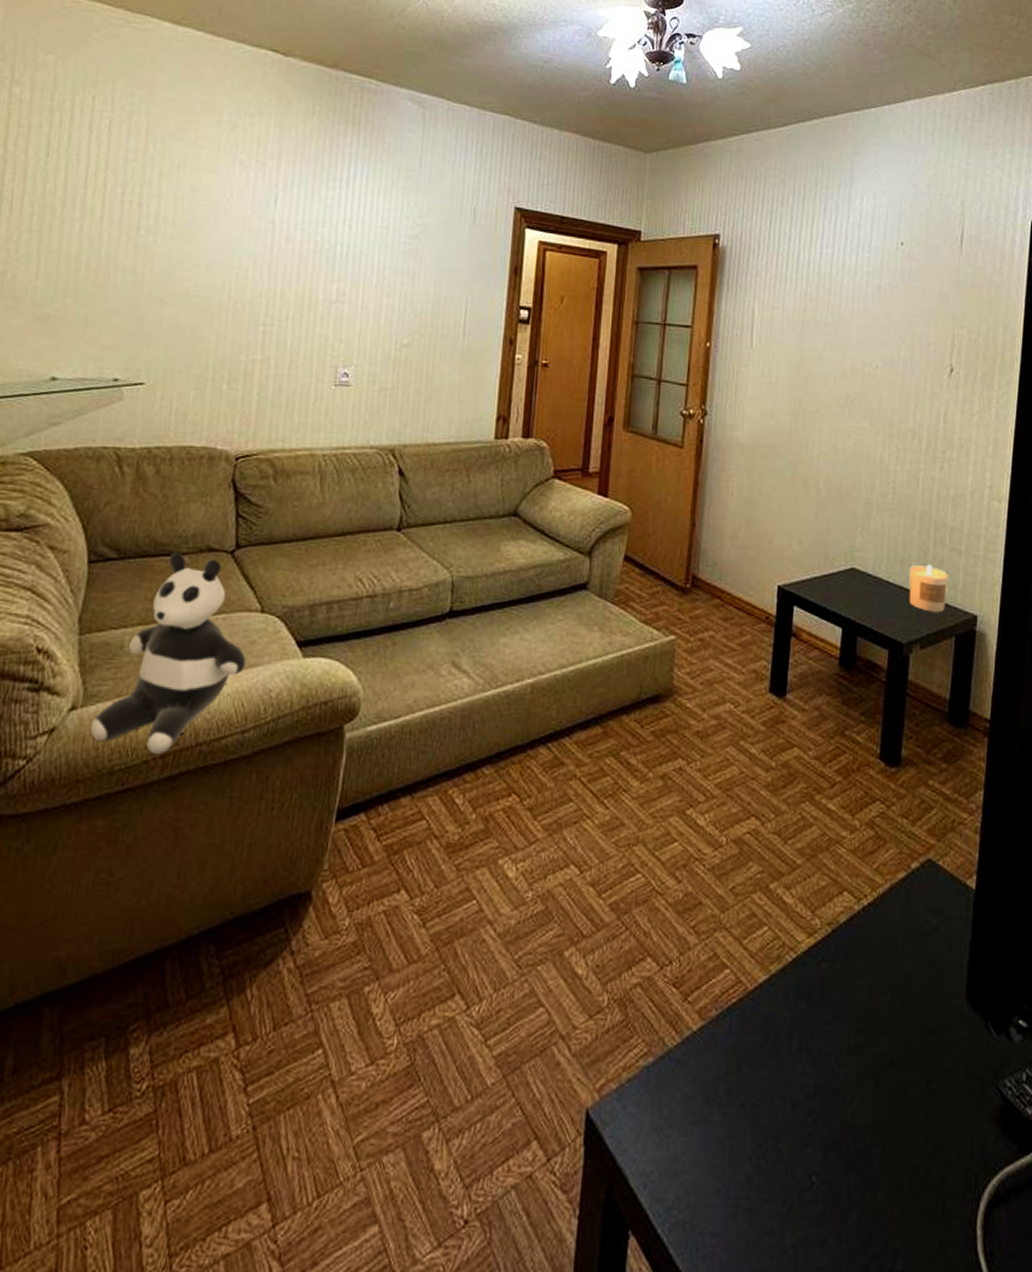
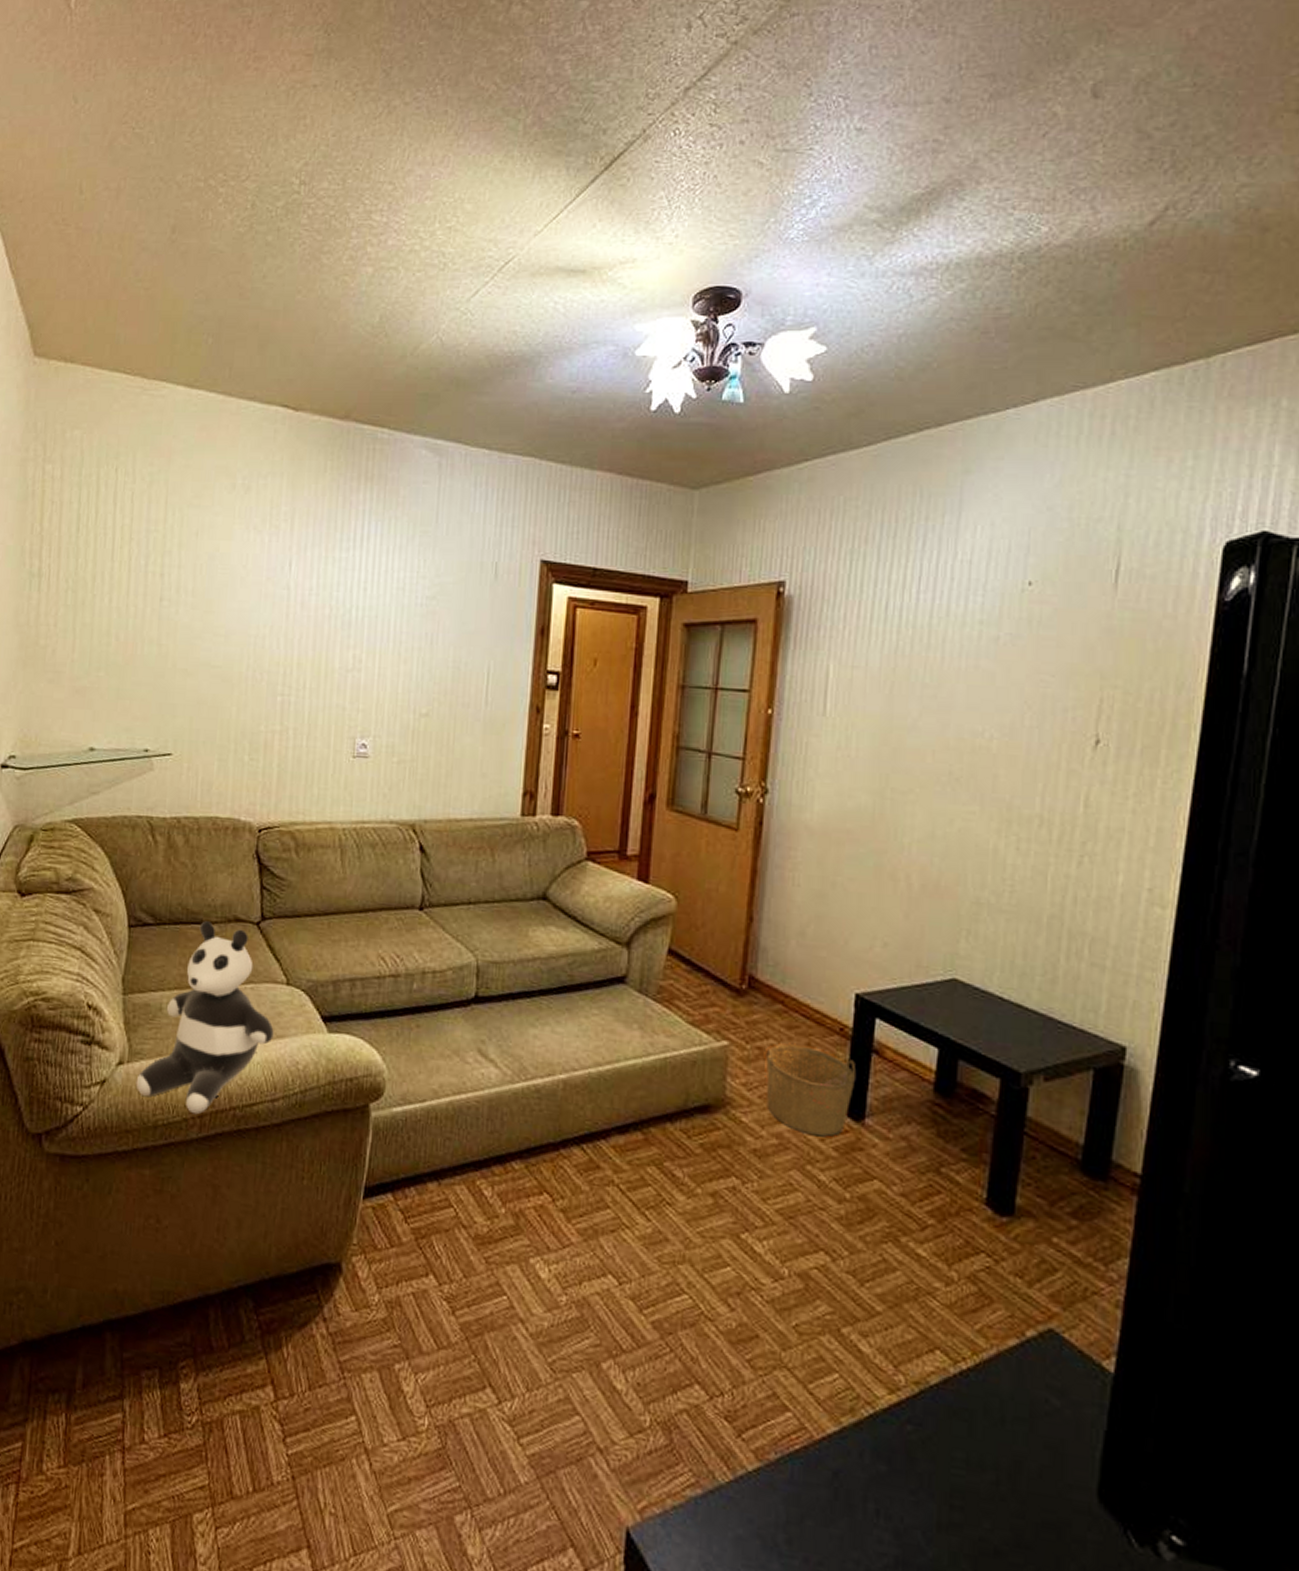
basket: none [706,634,780,714] -> present [765,1044,857,1137]
candle: present [909,564,948,613] -> none [1030,980,1086,1040]

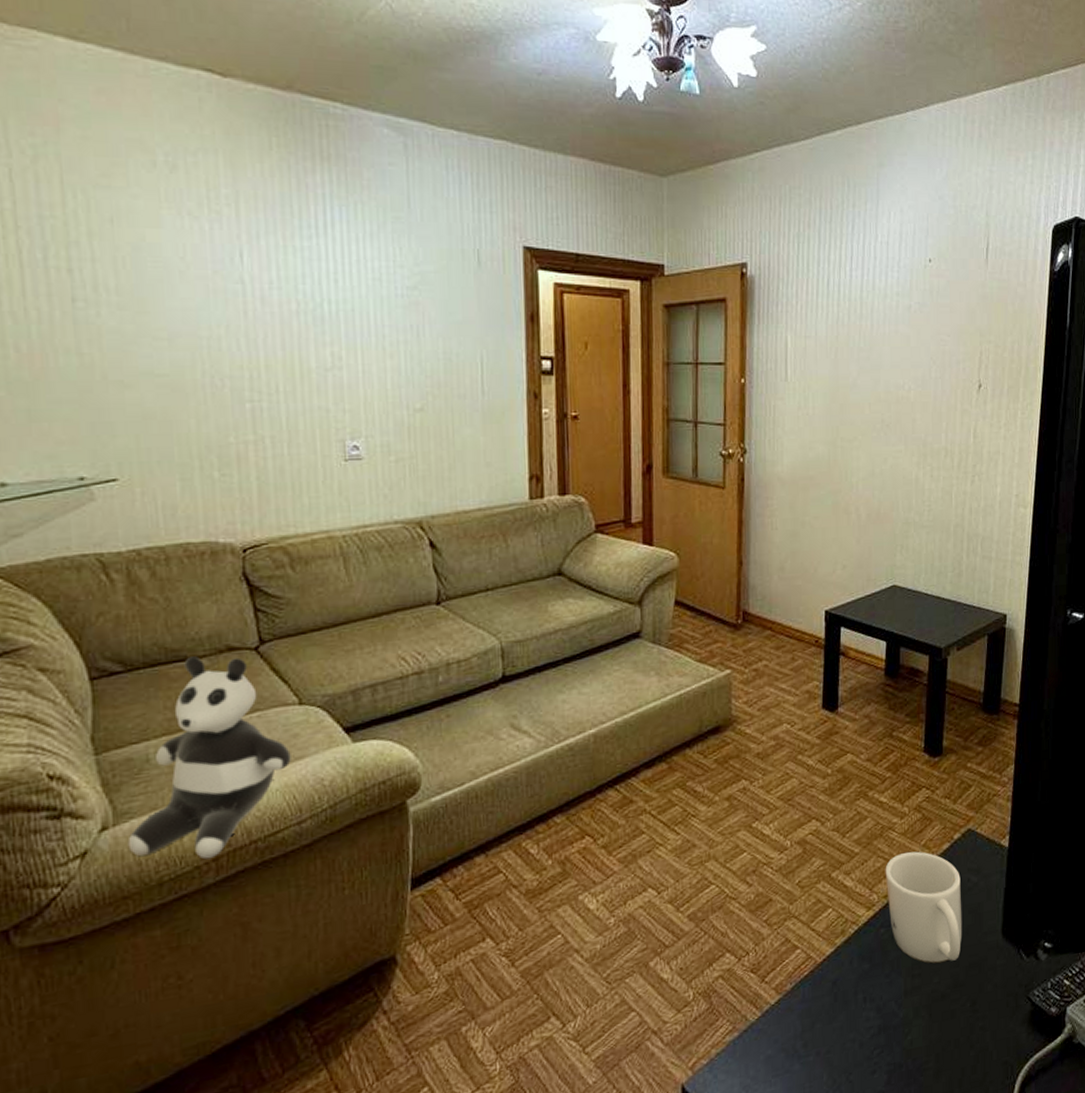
basket: present [765,1044,857,1137] -> none [761,660,830,731]
mug: none [918,1331,1034,1508] -> present [885,851,963,964]

